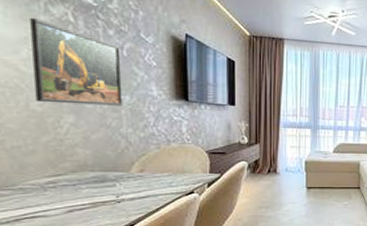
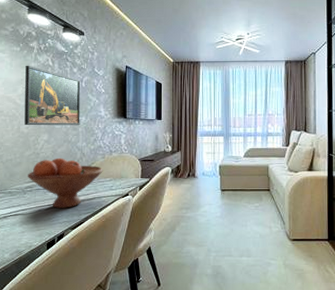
fruit bowl: none [48,146,159,208] -> present [28,157,103,208]

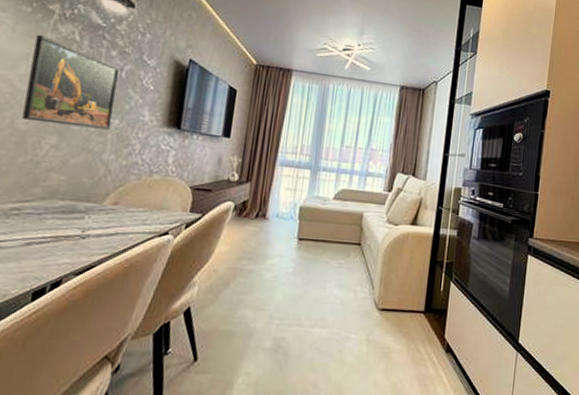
fruit bowl: present [28,157,103,208] -> none [16,171,136,244]

